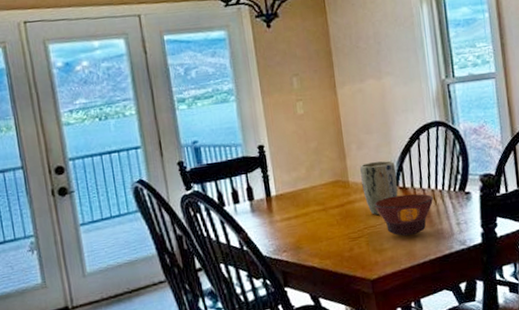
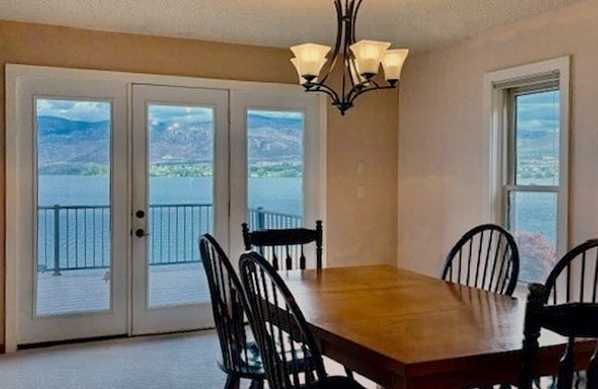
plant pot: present [360,160,398,216] -> none [409,252,445,304]
bowl: present [374,193,434,236] -> none [419,288,479,330]

